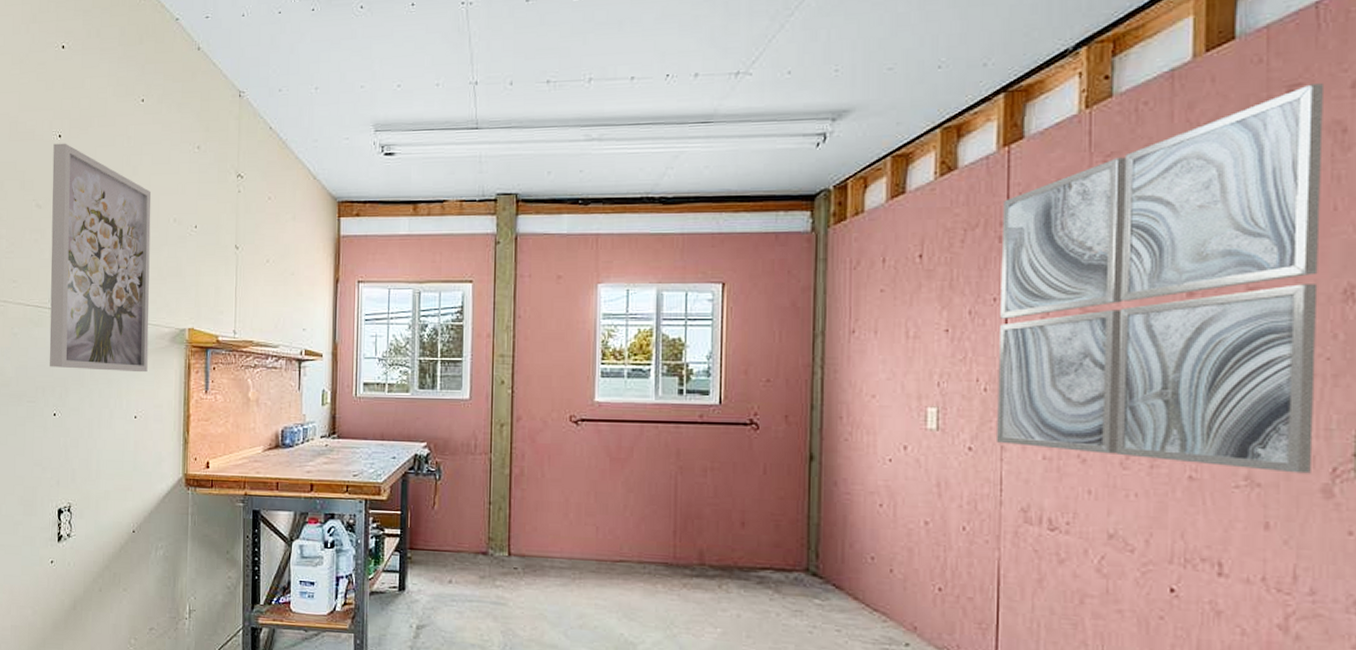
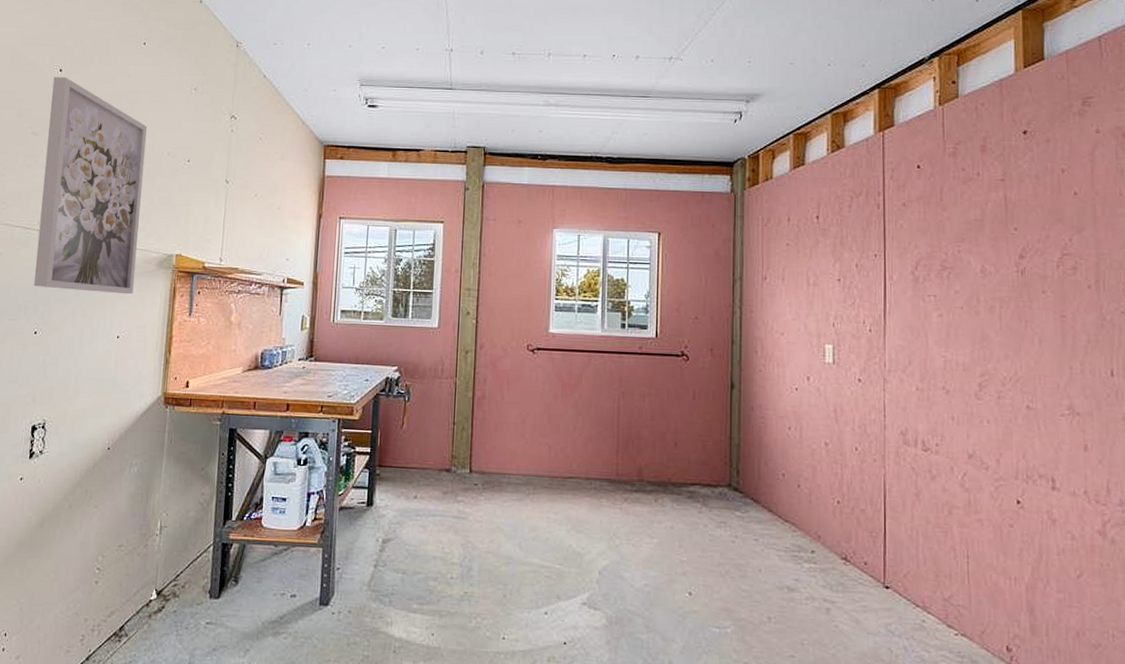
wall art: present [997,83,1323,474] -> none [879,98,1116,405]

